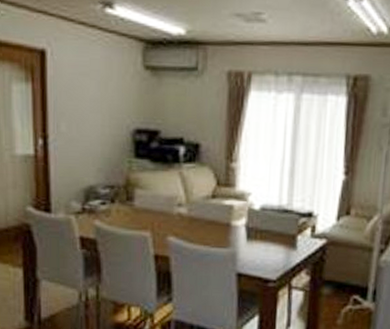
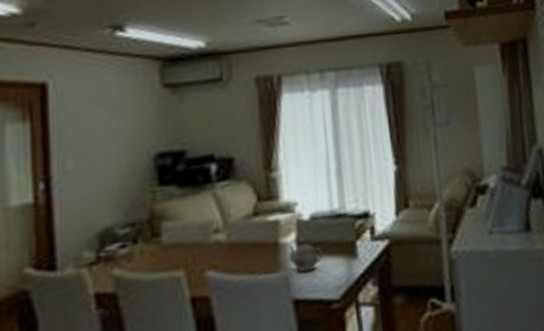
teapot: none [237,228,267,253] -> present [288,243,323,273]

